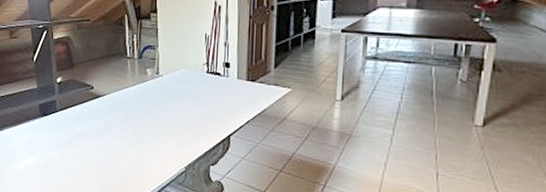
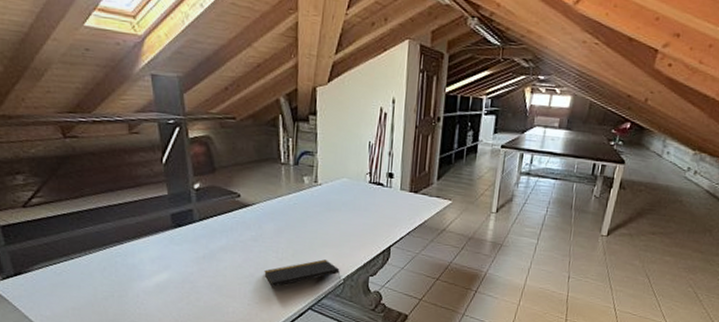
notepad: none [113,147,183,173] -> present [264,259,341,287]

